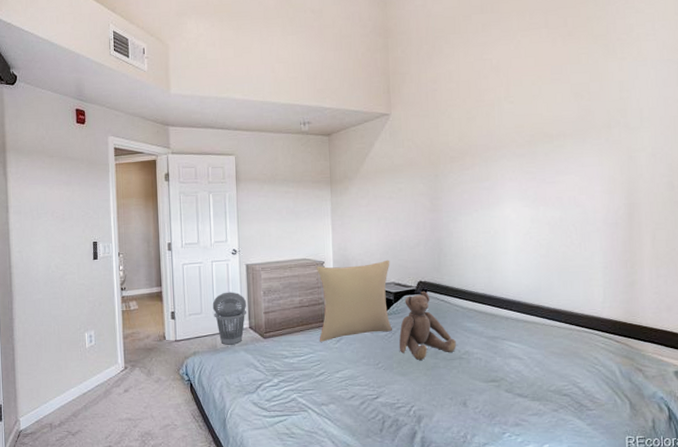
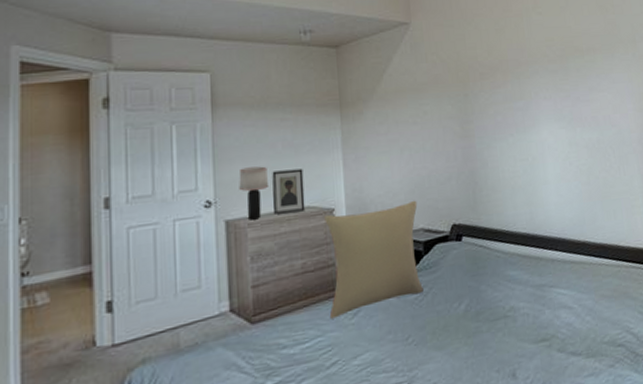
laundry basket: present [212,292,247,345] -> none [173,261,227,342]
table lamp: none [255,227,276,266] -> present [239,166,268,220]
picture frame: none [279,230,303,263] -> present [272,168,306,214]
teddy bear: present [399,291,456,360] -> none [432,237,500,326]

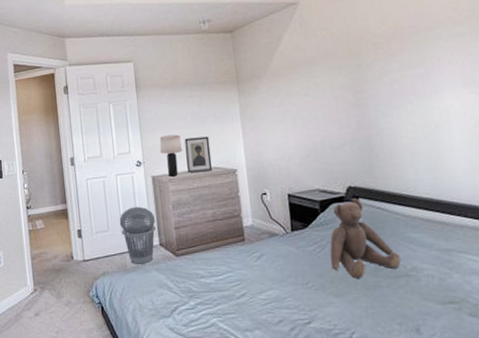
laundry basket: none [173,261,227,342] -> present [119,206,157,264]
pillow: present [324,200,423,319] -> none [228,164,321,259]
teddy bear: none [432,237,500,326] -> present [330,198,401,278]

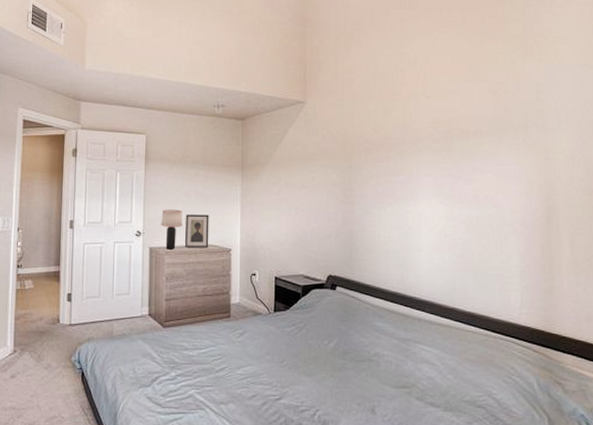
laundry basket: present [119,206,157,264] -> none [111,275,148,333]
teddy bear: present [330,198,401,278] -> none [306,286,365,360]

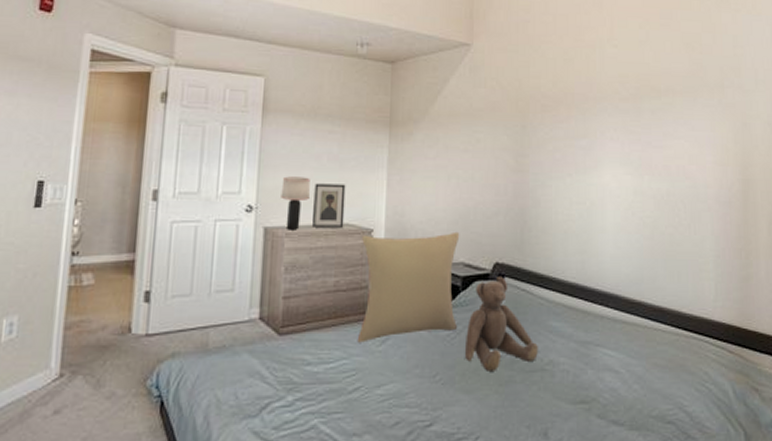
pillow: none [221,250,300,335] -> present [357,231,460,343]
teddy bear: none [306,286,365,360] -> present [465,277,538,371]

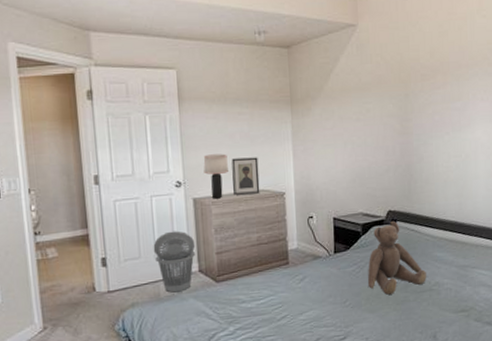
laundry basket: none [208,265,260,343] -> present [153,231,196,293]
pillow: present [357,231,460,343] -> none [276,188,360,283]

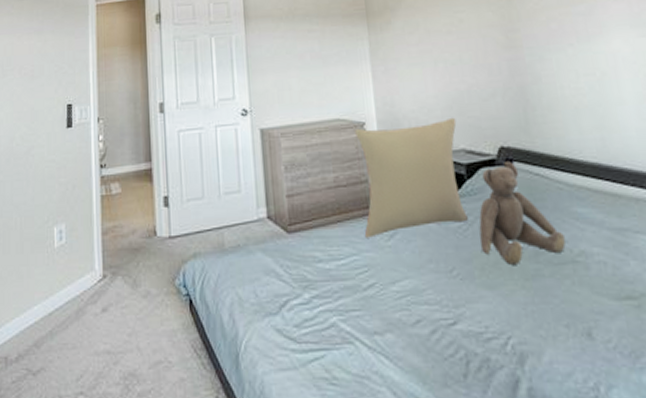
laundry basket: present [153,231,196,293] -> none [217,167,264,243]
table lamp: present [203,154,228,199] -> none [271,77,299,130]
picture frame: present [231,157,260,195] -> none [302,80,336,125]
pillow: none [276,188,360,283] -> present [355,117,468,238]

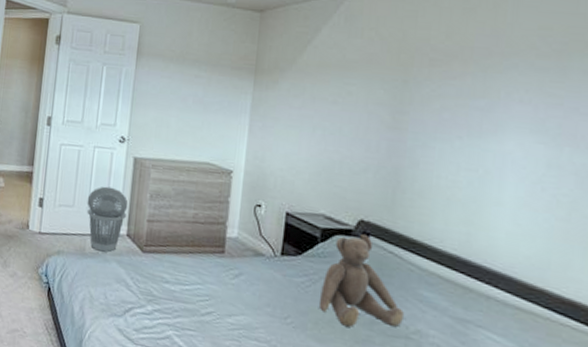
laundry basket: none [217,167,264,243] -> present [87,186,128,253]
pillow: present [355,117,468,238] -> none [211,174,322,280]

